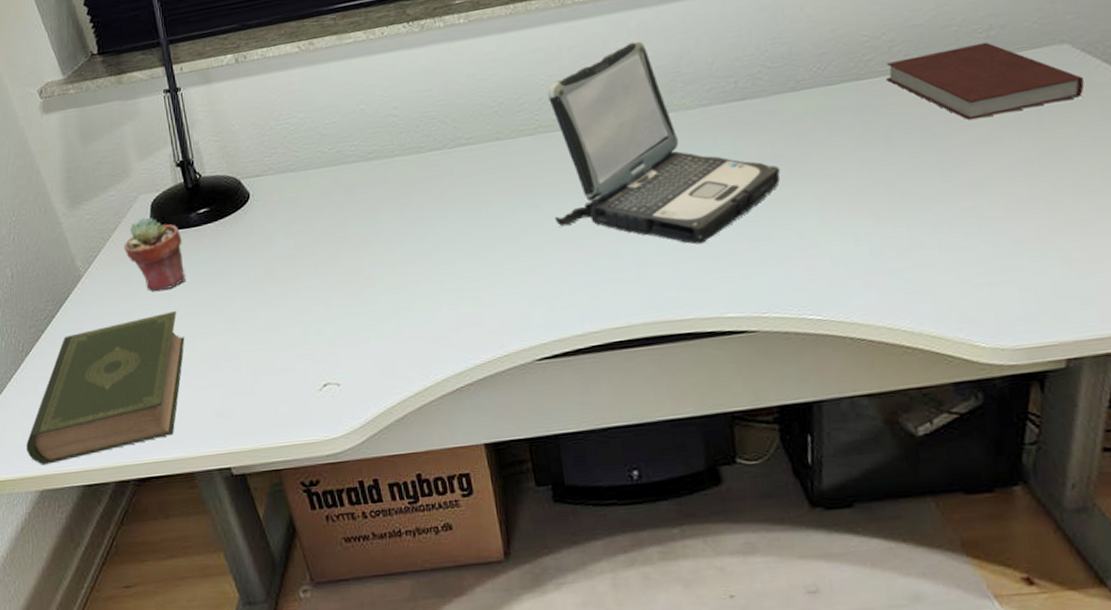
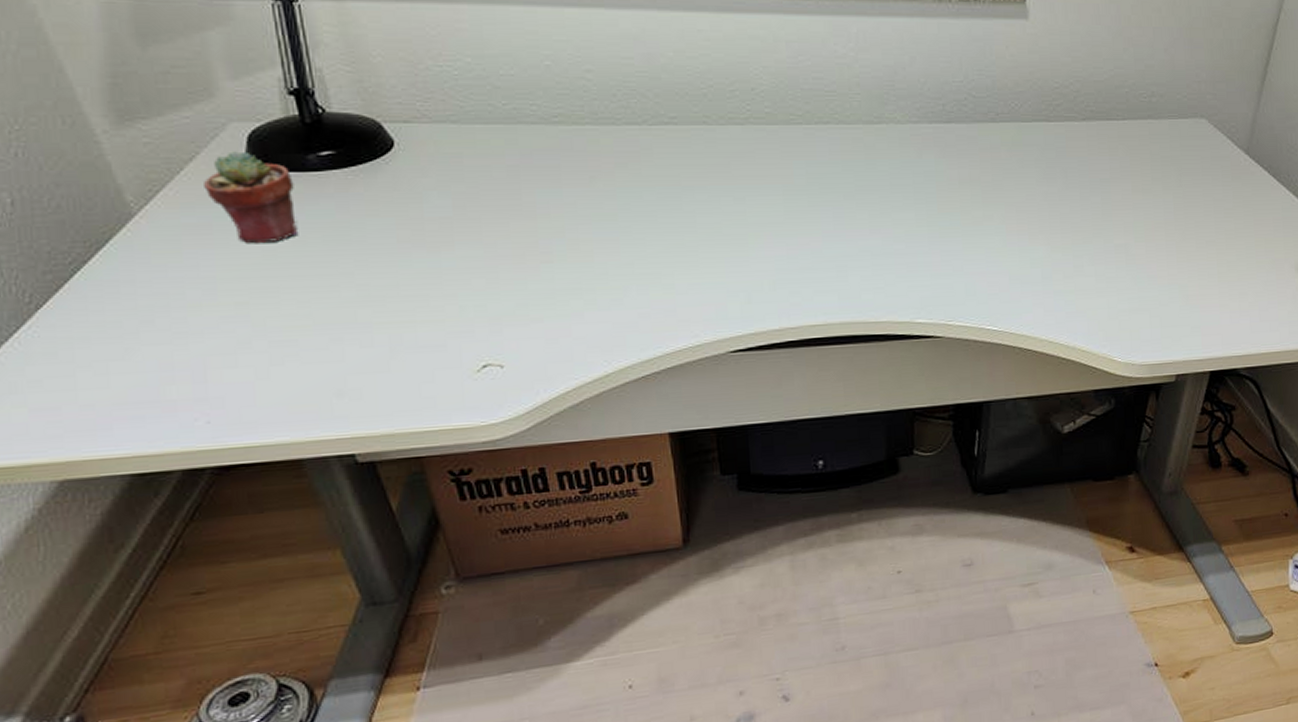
book: present [26,311,185,465] -> none [35,270,294,449]
laptop: present [547,41,781,245] -> none [759,48,976,253]
notebook: present [886,41,1085,121] -> none [1070,106,1213,171]

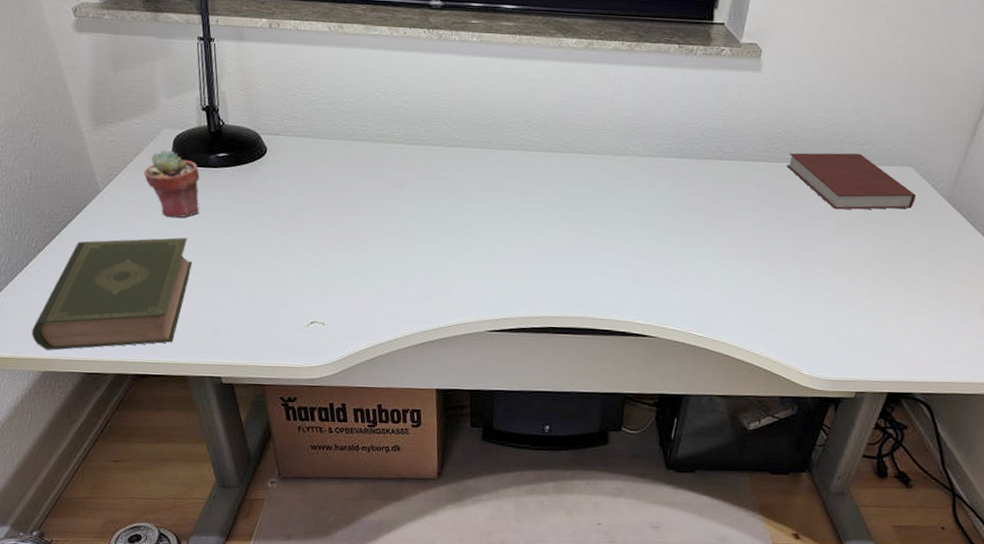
book: none [35,270,294,449] -> present [32,237,192,350]
notebook: none [1070,106,1213,171] -> present [787,152,916,210]

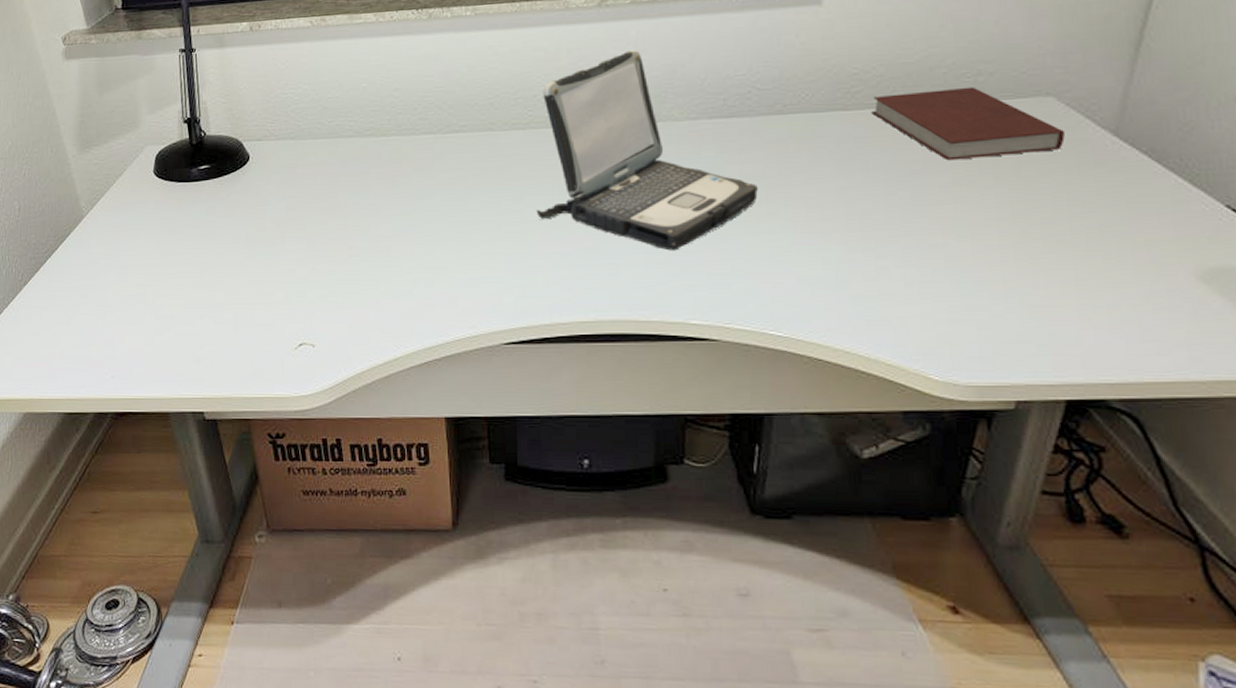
book: present [32,237,192,350] -> none [15,259,174,389]
potted succulent: present [144,150,200,218] -> none [126,167,181,238]
laptop: none [521,91,698,264] -> present [536,50,759,251]

